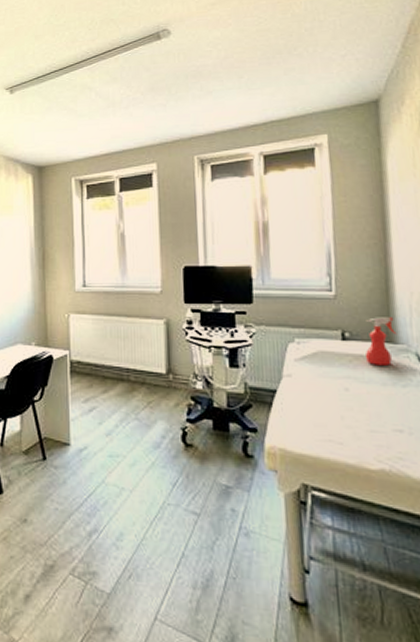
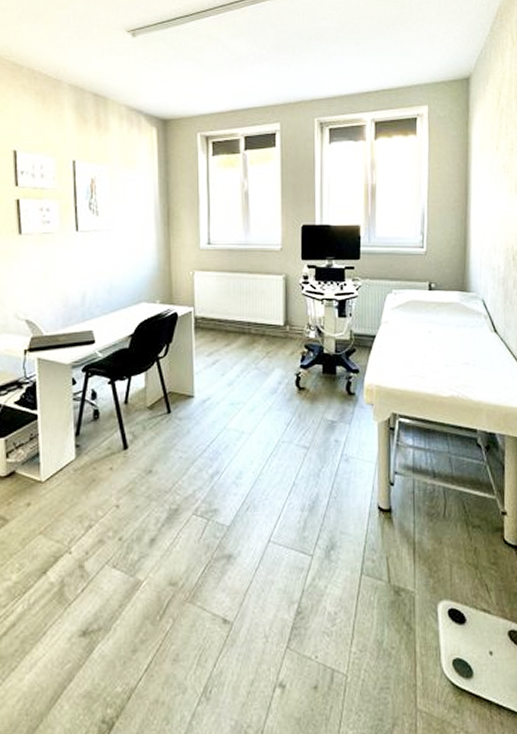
spray bottle: present [366,317,398,366] -> none [446,270,470,311]

